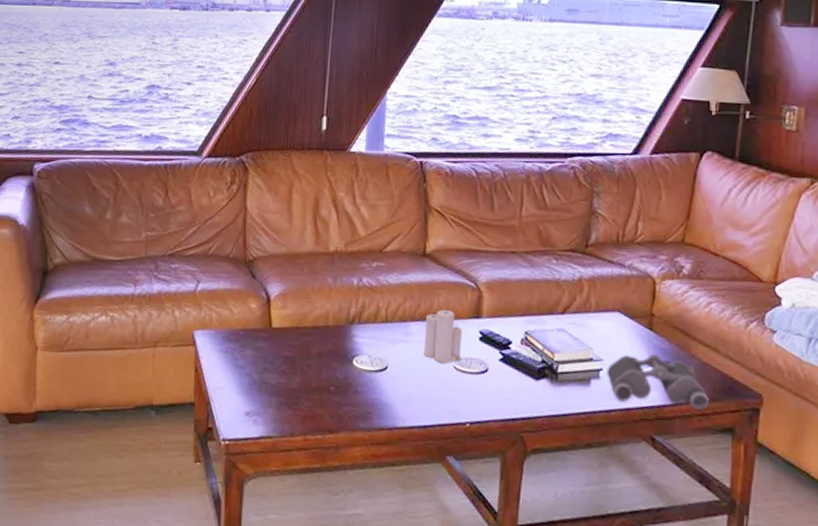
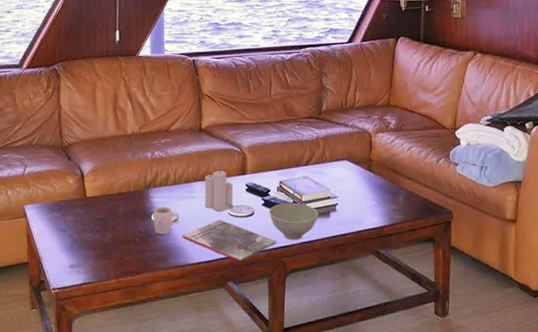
mug: none [355,349,390,386] -> present [154,206,180,235]
magazine: none [391,373,515,432] -> present [182,219,276,262]
bowl: none [508,360,575,412] -> present [269,202,318,241]
binoculars: present [607,354,709,410] -> none [341,189,415,227]

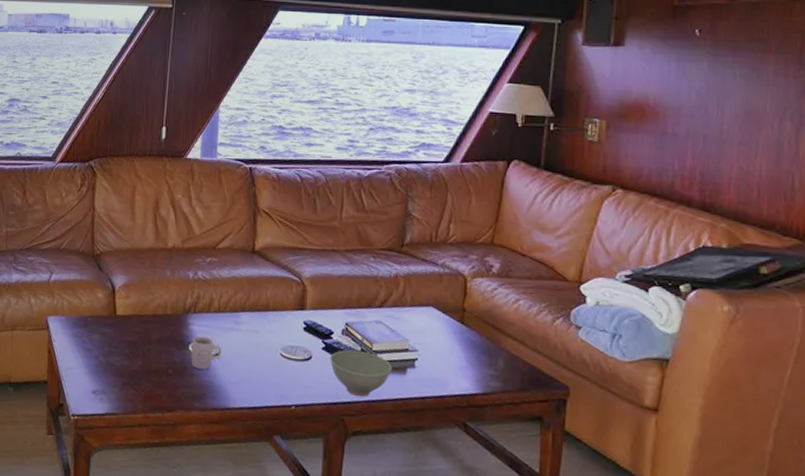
magazine: present [182,219,276,262] -> none [223,359,337,414]
candle: present [204,169,234,211] -> none [252,300,288,351]

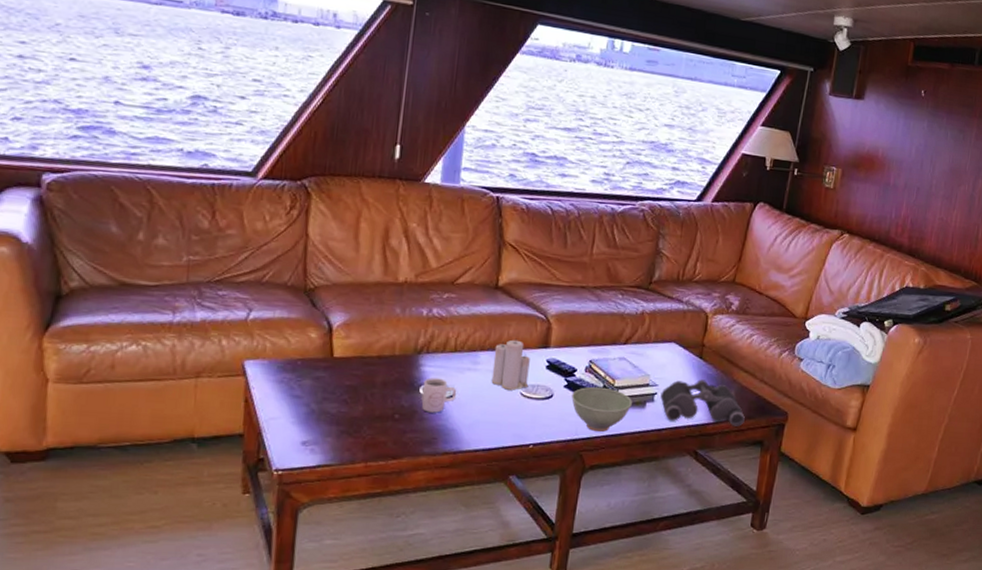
candle: none [252,300,288,351] -> present [491,338,530,390]
binoculars: none [421,346,518,399] -> present [660,379,745,427]

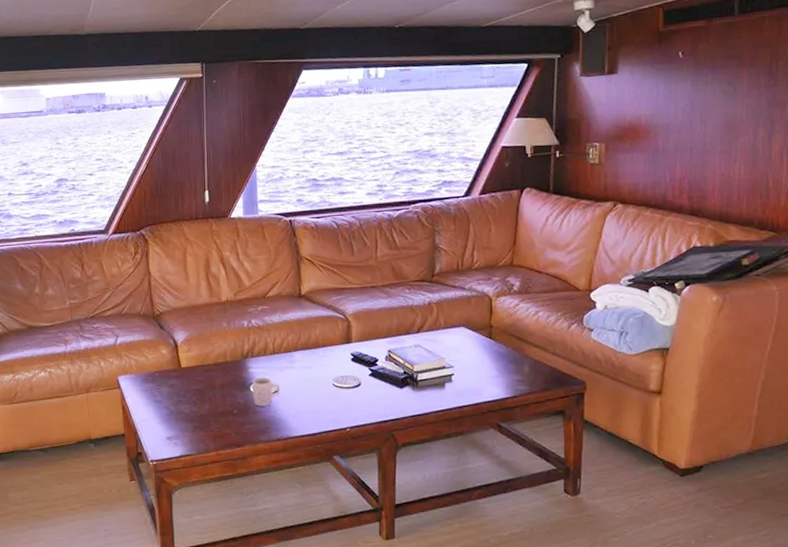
candle: present [491,338,530,390] -> none [306,337,339,382]
bowl: present [572,386,632,433] -> none [377,373,432,413]
binoculars: present [660,379,745,427] -> none [457,358,542,399]

